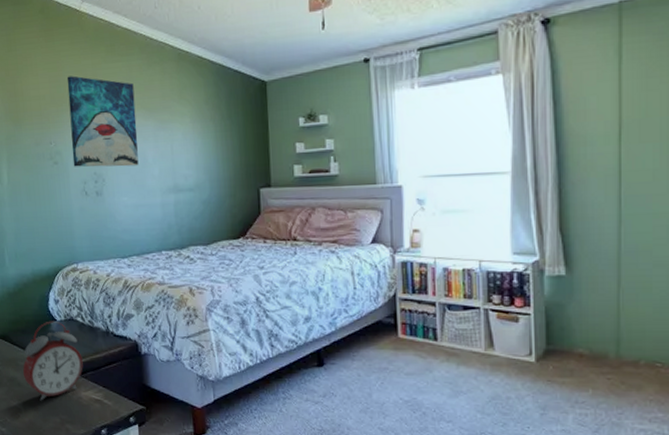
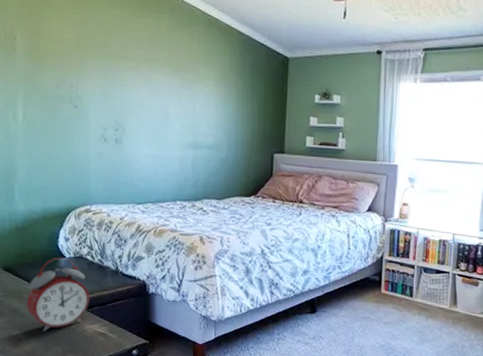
wall art: present [66,75,139,167] -> none [93,24,162,120]

